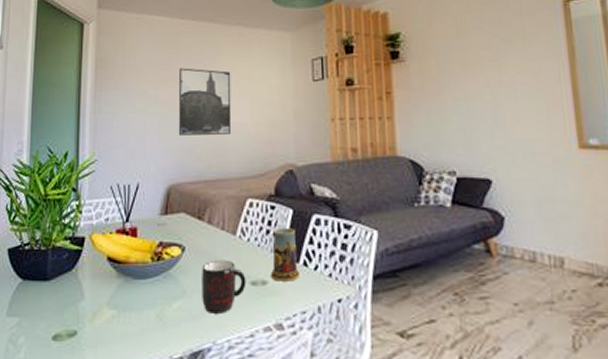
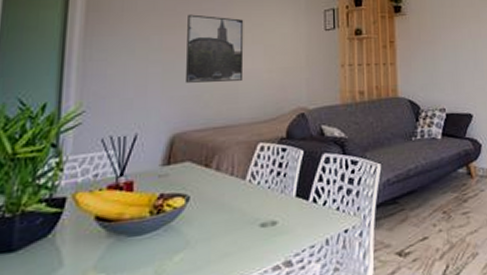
mug: present [200,260,246,314] -> none [206,205,256,262]
mug: present [271,227,300,281] -> none [281,167,309,220]

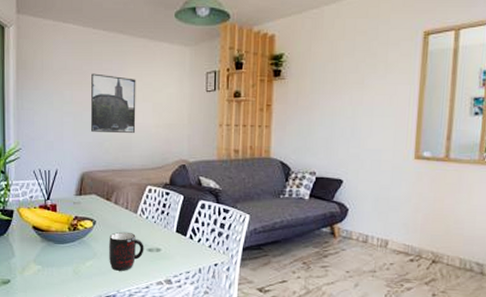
mug: none [206,205,256,262] -> present [108,231,144,271]

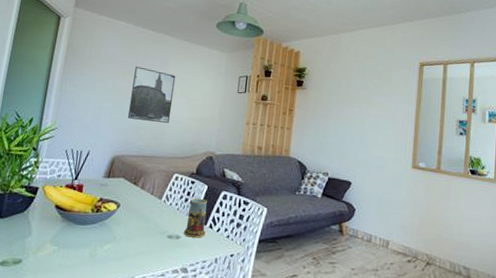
mug: present [108,231,144,271] -> none [128,216,165,257]
mug: none [164,209,186,250] -> present [184,198,207,238]

